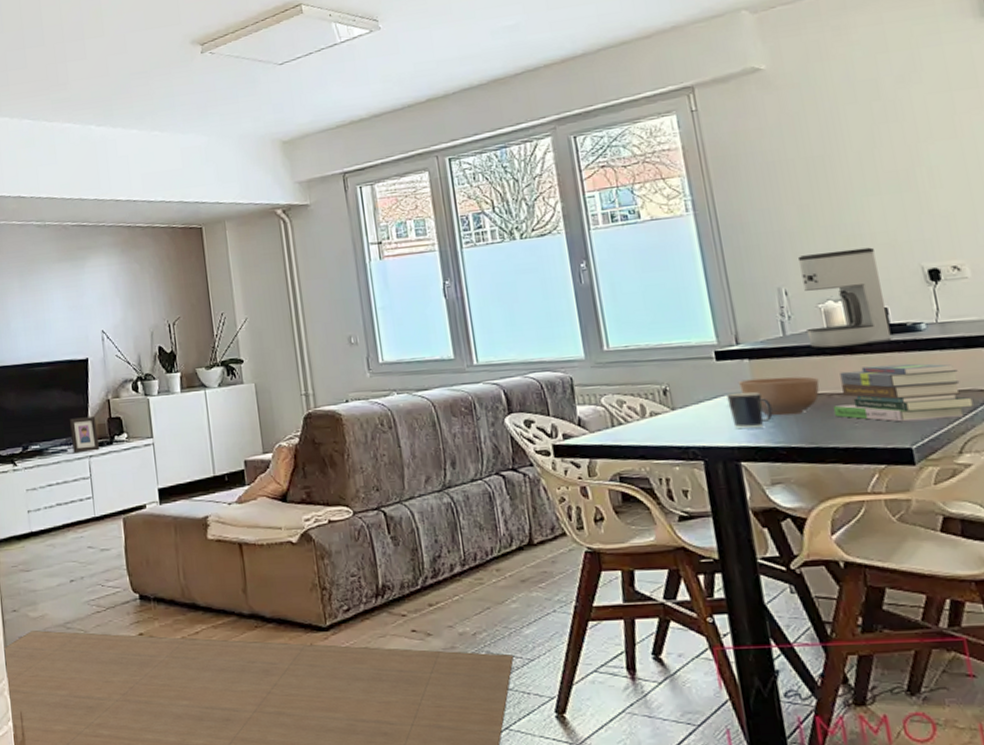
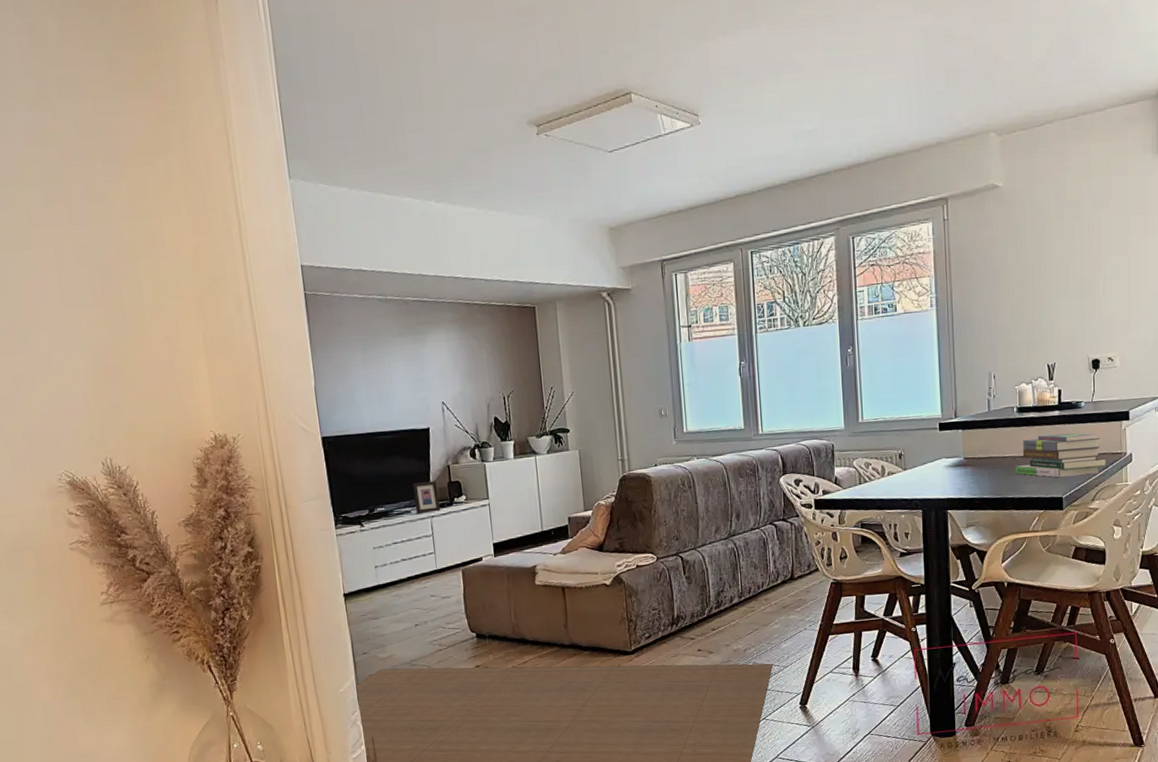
mug: present [726,392,773,430] -> none [944,456,974,485]
bowl: present [737,376,820,416] -> none [952,443,1008,474]
coffee maker: present [797,247,892,349] -> none [1005,341,1061,422]

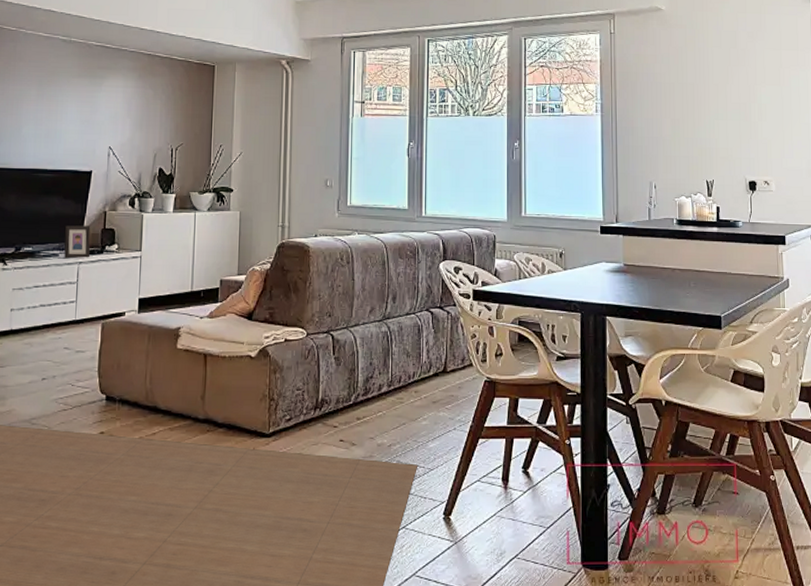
books: present [1016,433,1106,478] -> none [675,250,764,296]

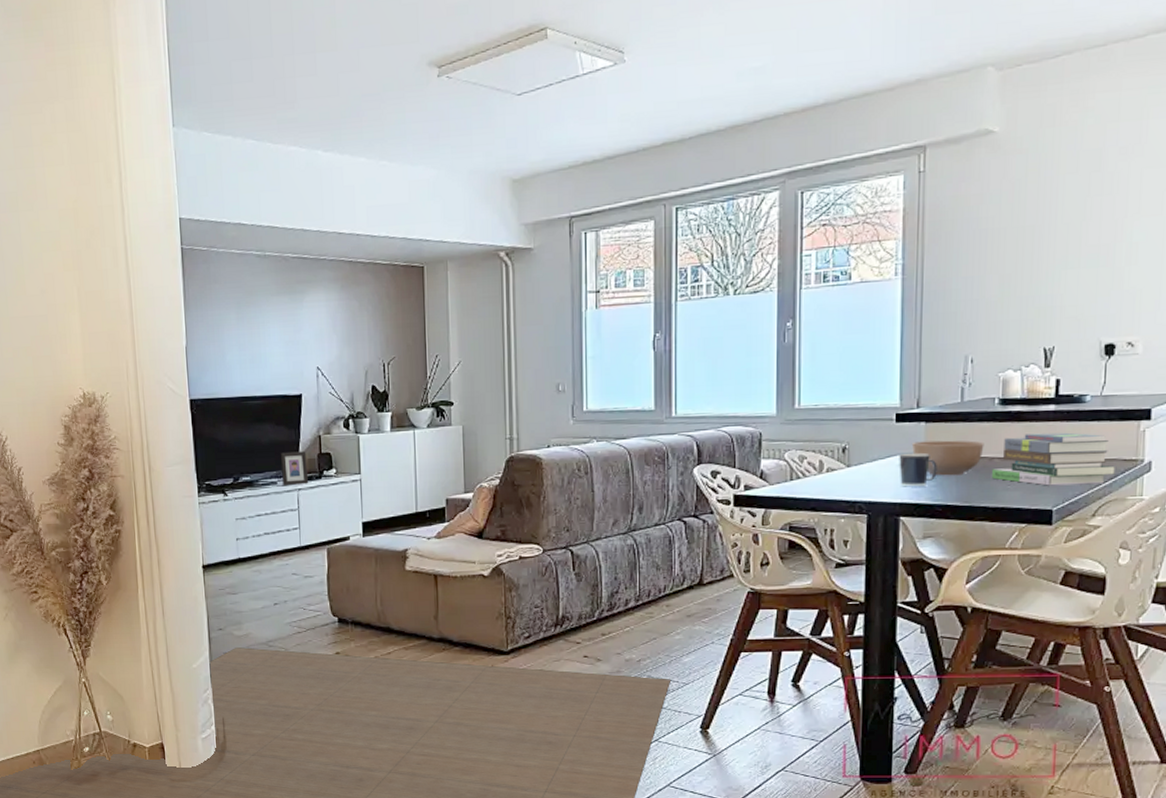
mug: none [604,261,633,291] -> present [899,453,937,487]
bowl: none [613,251,668,283] -> present [911,440,984,476]
books: none [675,250,764,296] -> present [992,432,1115,486]

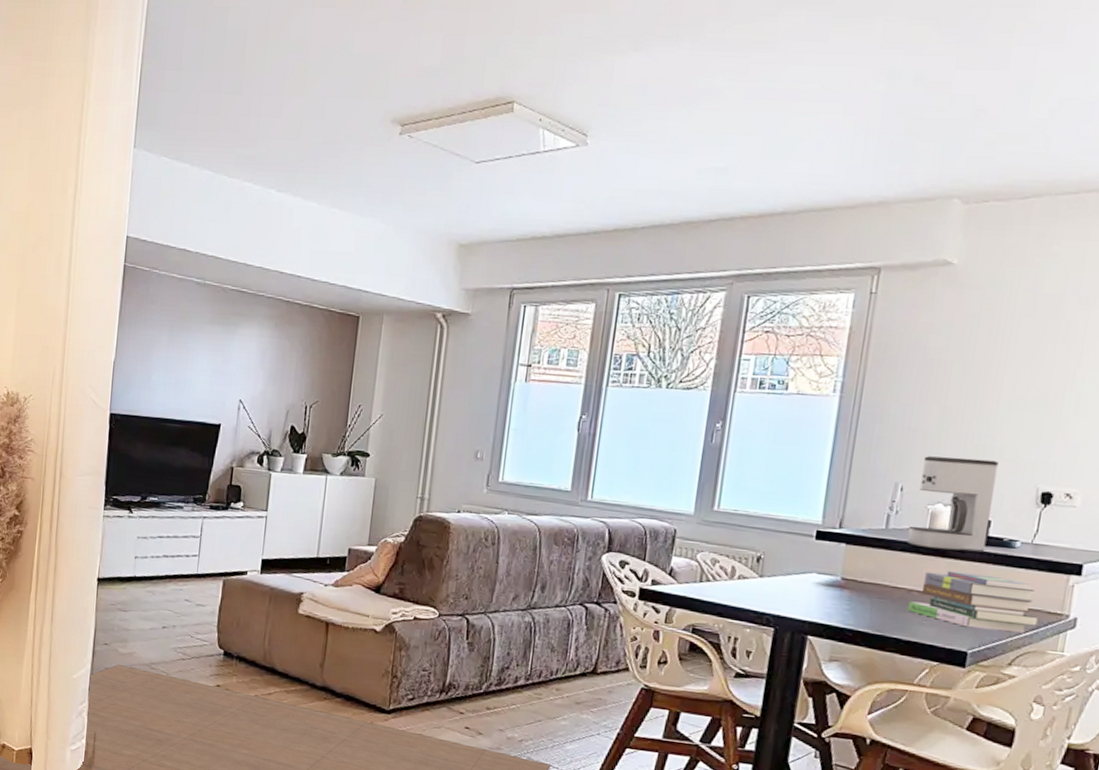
picture frame: present [280,451,309,486] -> none [189,478,217,513]
mug: present [899,453,937,487] -> none [812,572,853,609]
bowl: present [911,440,984,476] -> none [828,561,905,603]
coffee maker: none [983,320,1060,416] -> present [906,456,998,553]

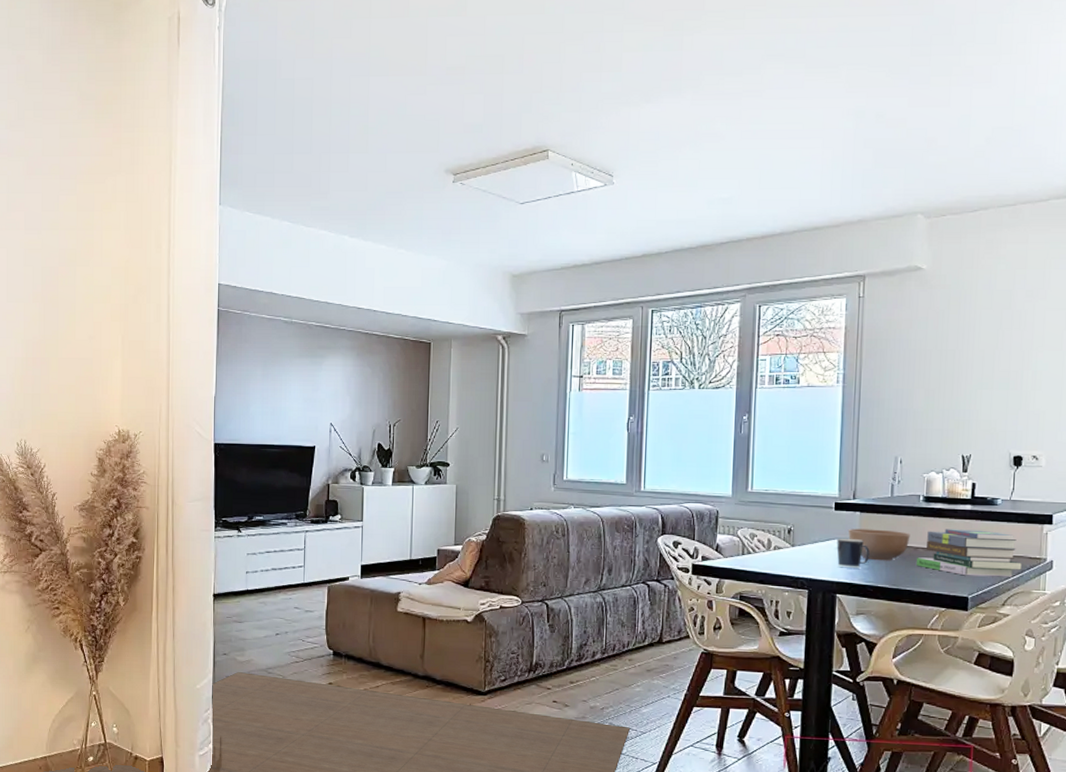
mug: none [812,572,853,609] -> present [836,538,870,569]
bowl: none [828,561,905,603] -> present [847,528,911,561]
coffee maker: present [906,456,998,553] -> none [909,431,976,512]

